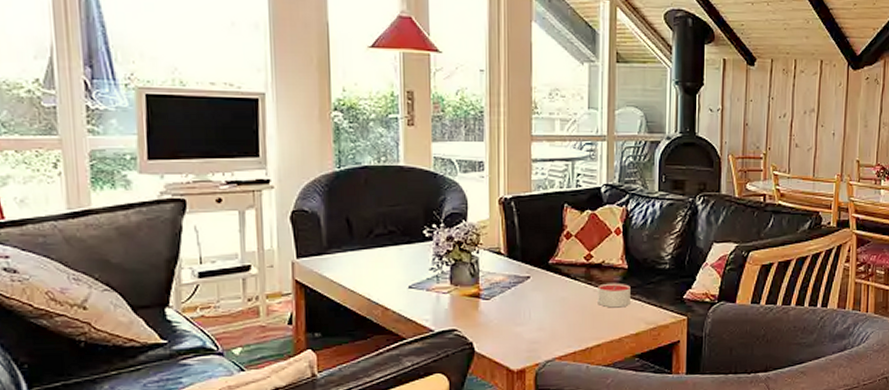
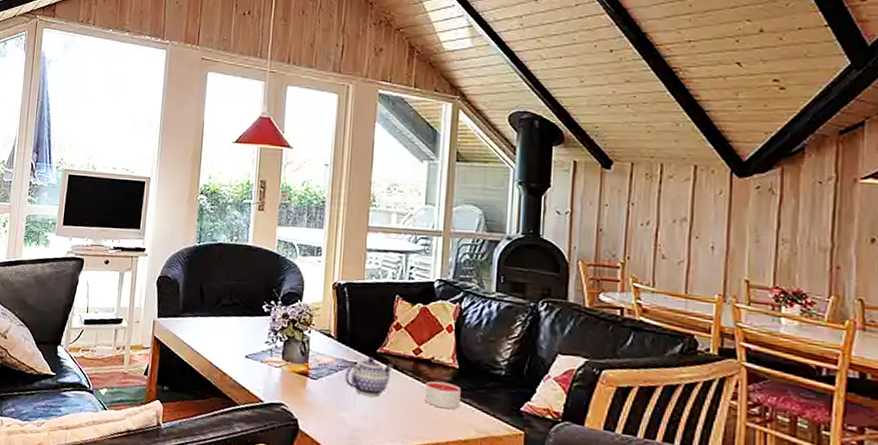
teapot: none [519,268,566,307] -> present [345,356,393,397]

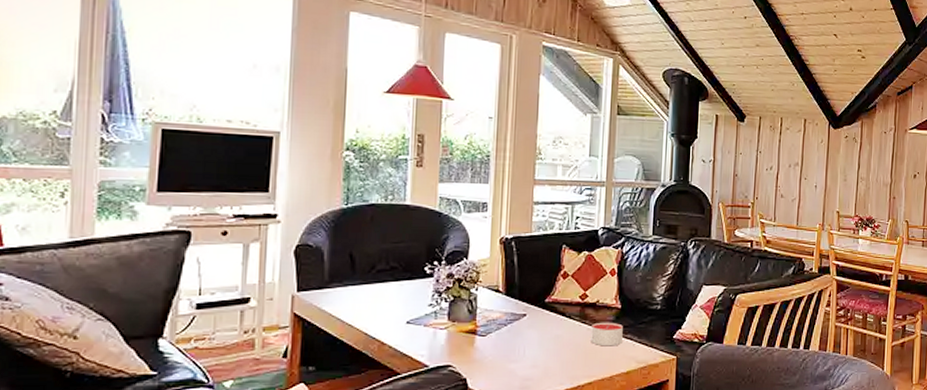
teapot: present [345,356,393,397] -> none [514,307,561,345]

